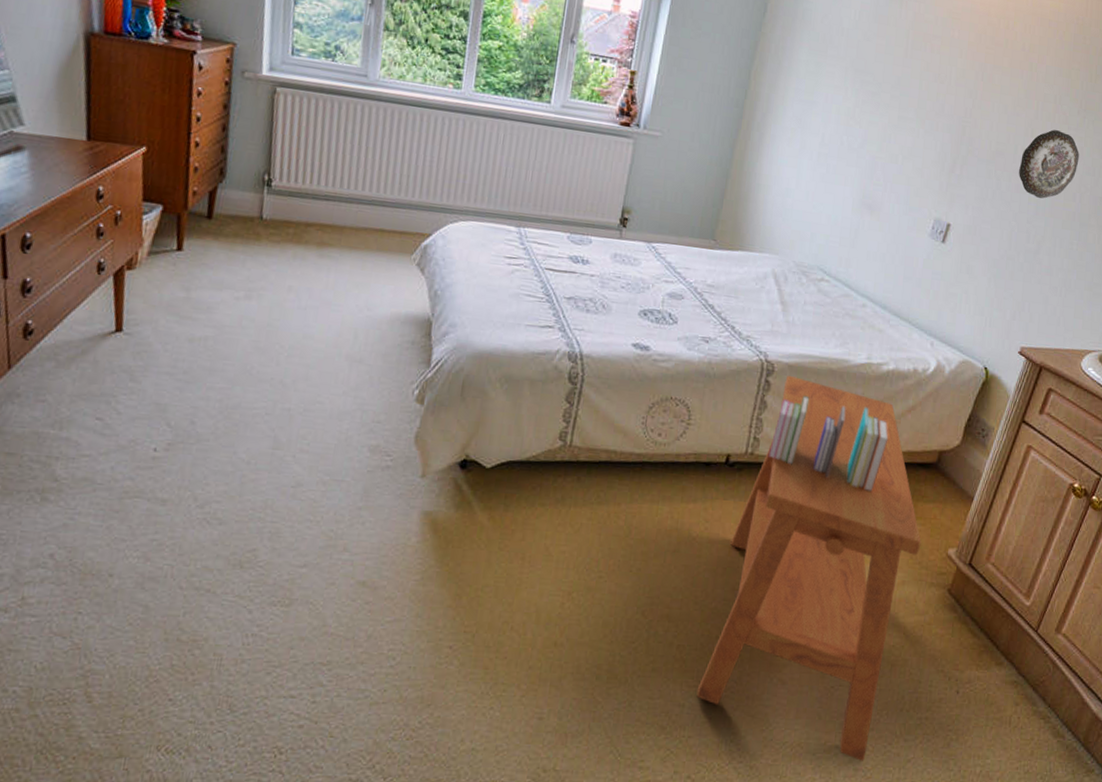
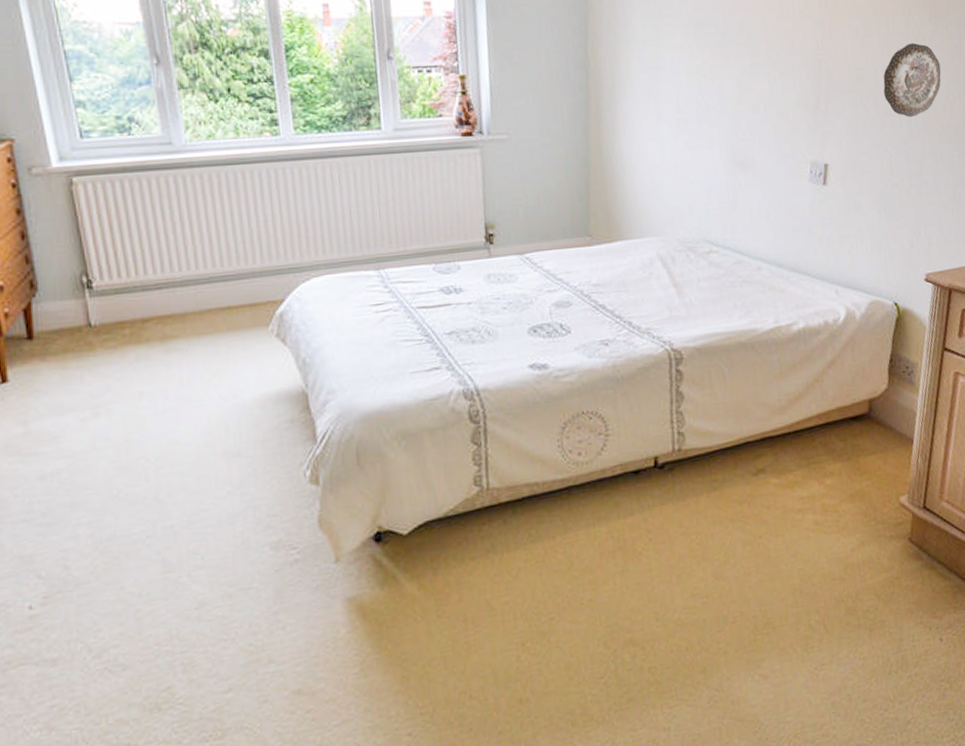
side table: present [696,375,921,761] -> none [678,358,872,736]
book: present [769,395,889,493] -> none [697,373,816,460]

